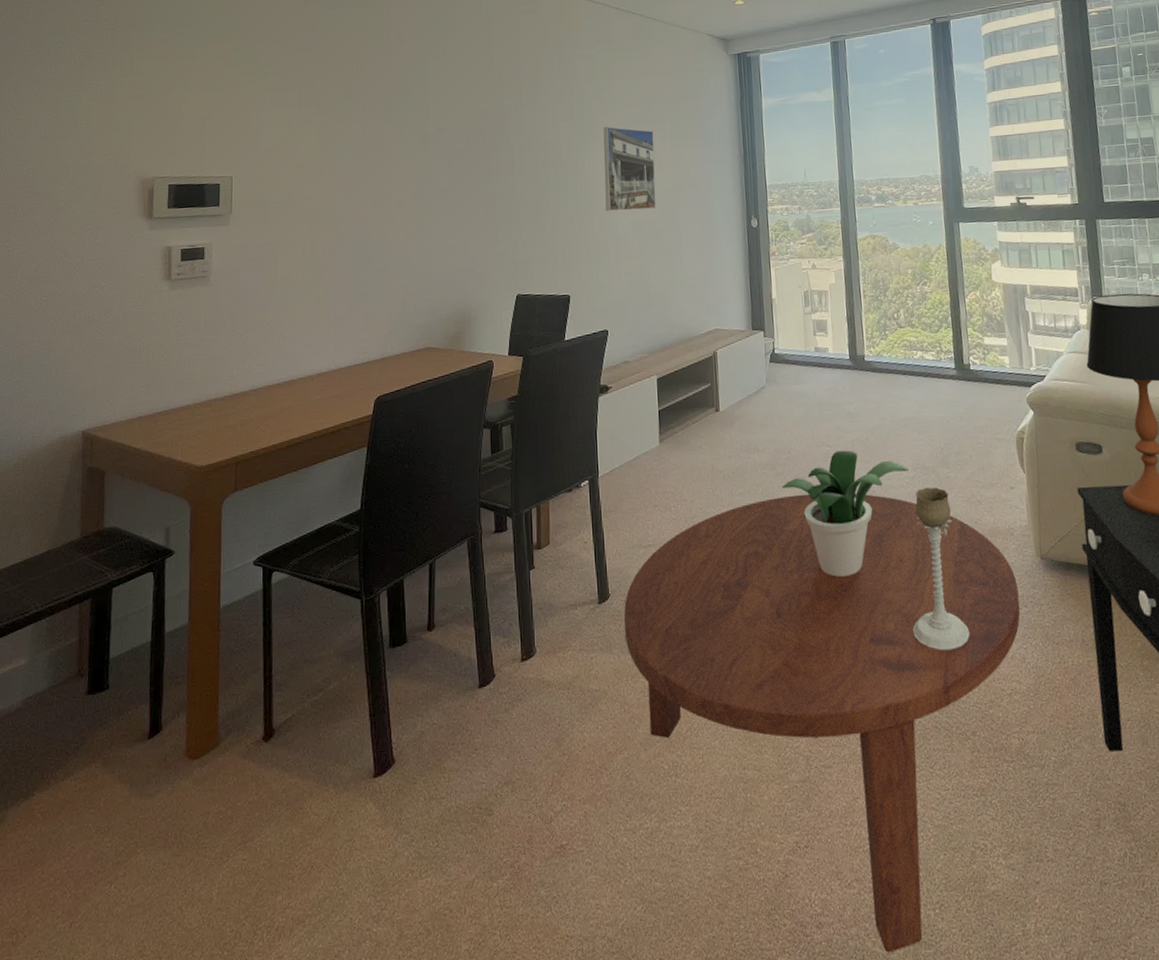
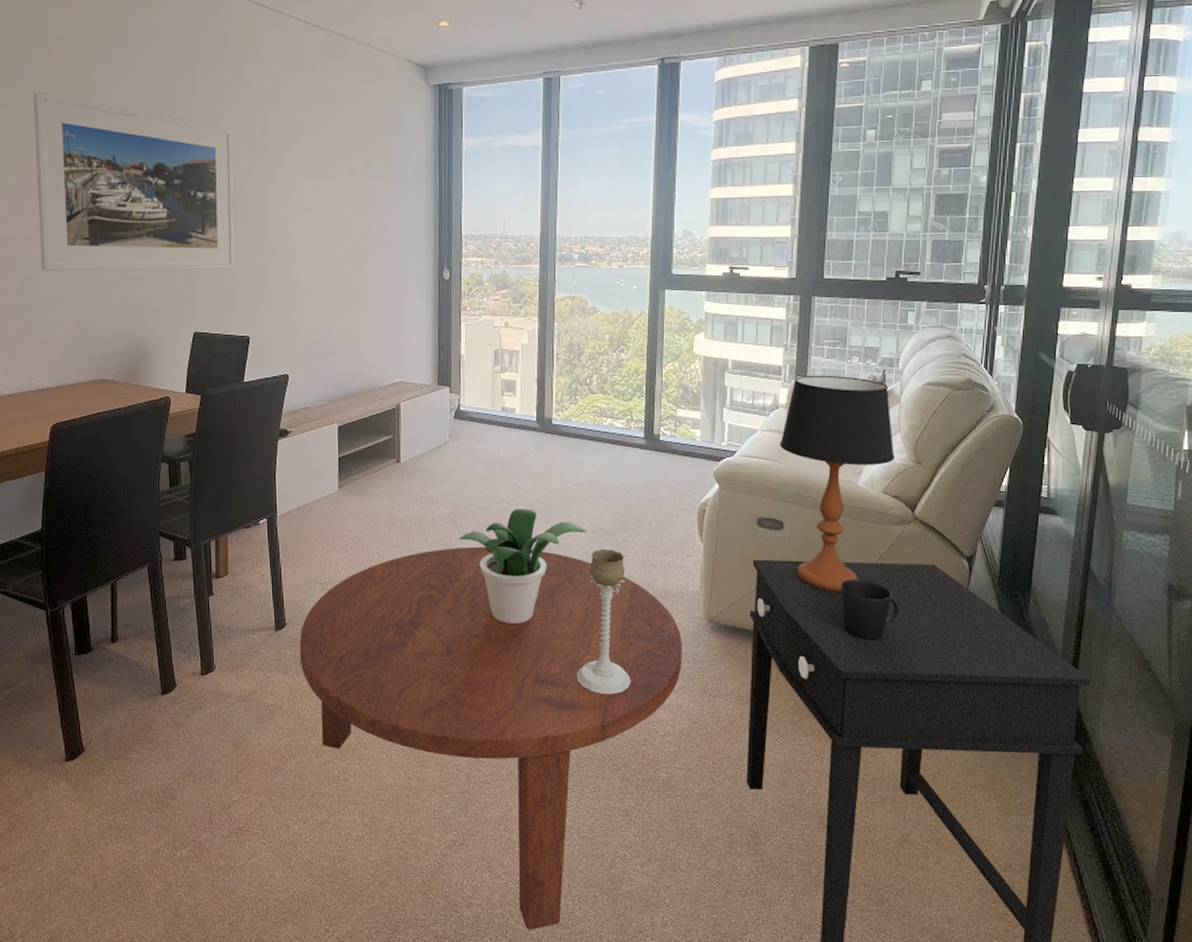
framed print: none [372,83,556,246] -> present [33,92,235,271]
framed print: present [603,127,657,212] -> none [287,159,343,253]

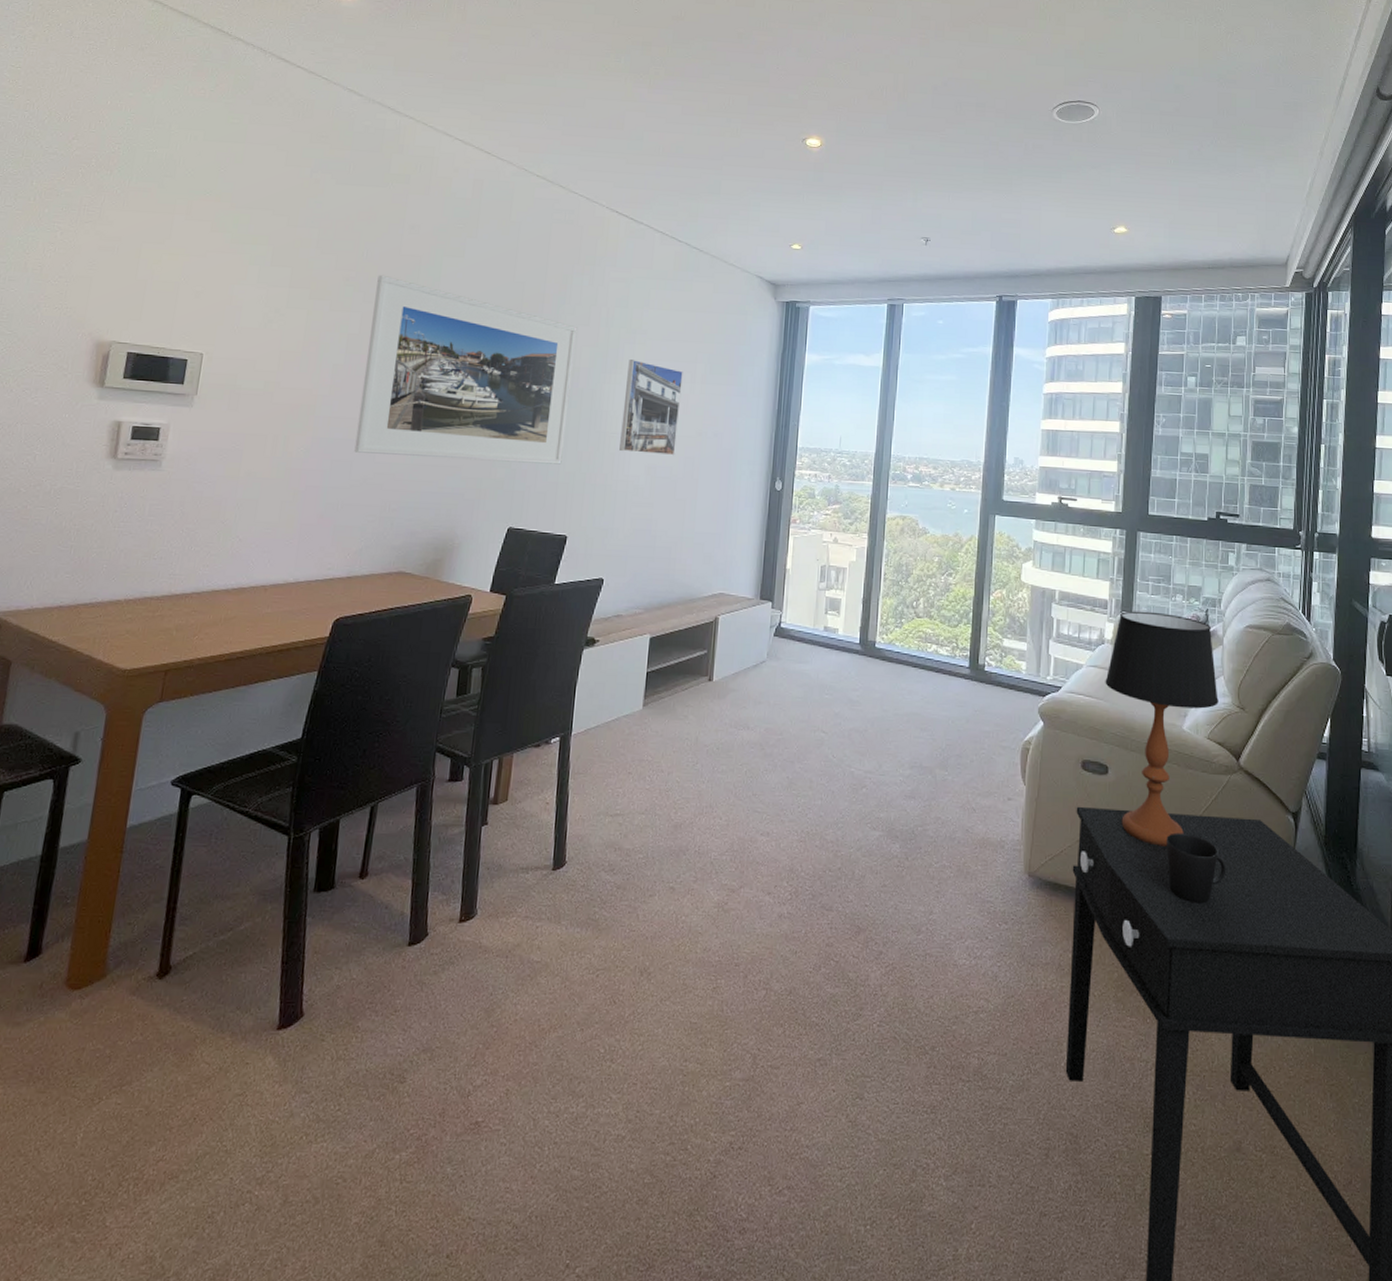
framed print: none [287,159,343,253] -> present [619,360,683,456]
coffee table: present [300,546,682,930] -> none [576,779,1001,1266]
potted plant: present [458,508,587,623] -> none [768,738,905,871]
candle holder: present [576,548,631,695] -> none [884,787,944,960]

